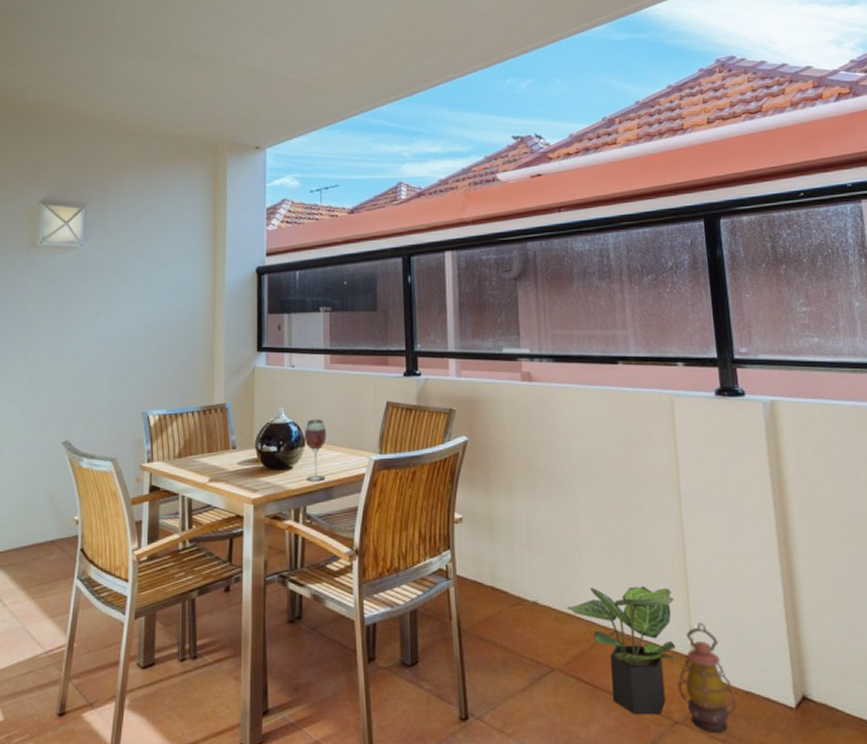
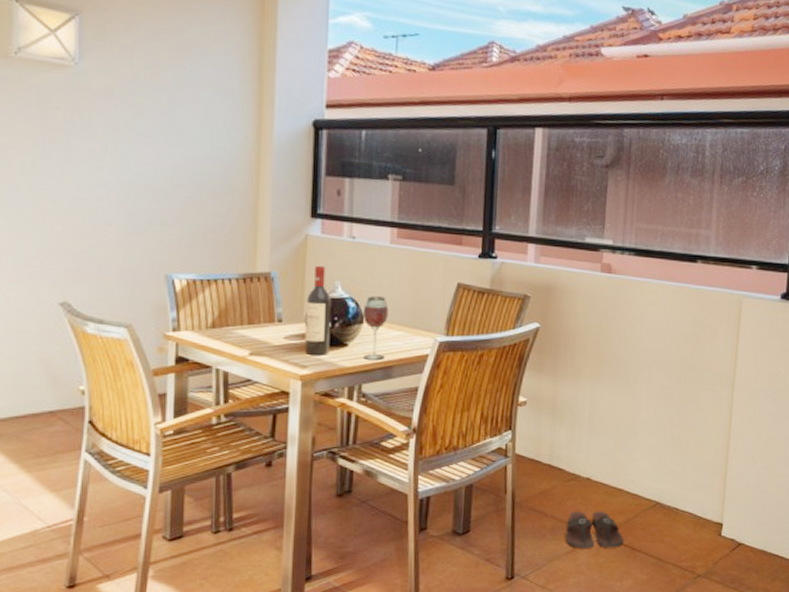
wine bottle: none [255,394,277,479] -> present [304,265,332,355]
flip-flop: none [518,640,583,685] -> present [566,511,624,548]
potted plant: present [566,586,678,714] -> none [617,465,714,570]
lantern: present [677,623,737,733] -> none [704,496,752,583]

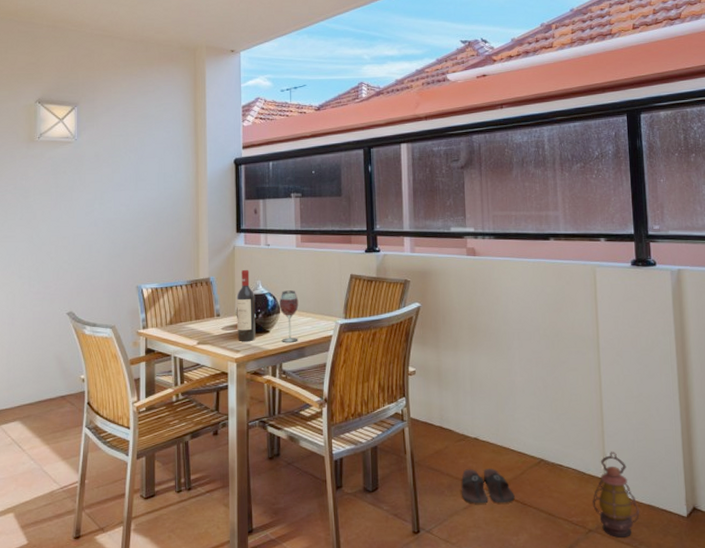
lantern: none [704,496,752,583] -> present [592,452,640,538]

